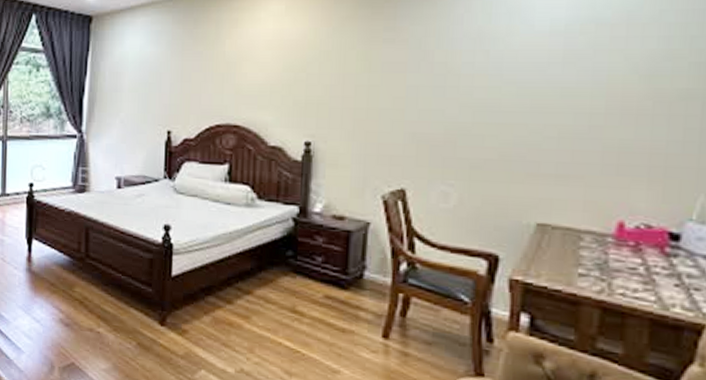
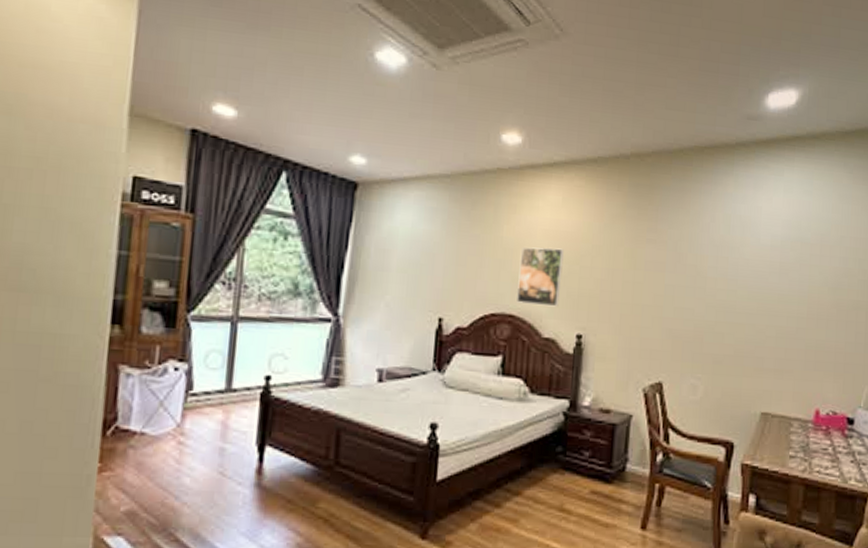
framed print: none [240,57,290,116] -> present [516,247,565,307]

